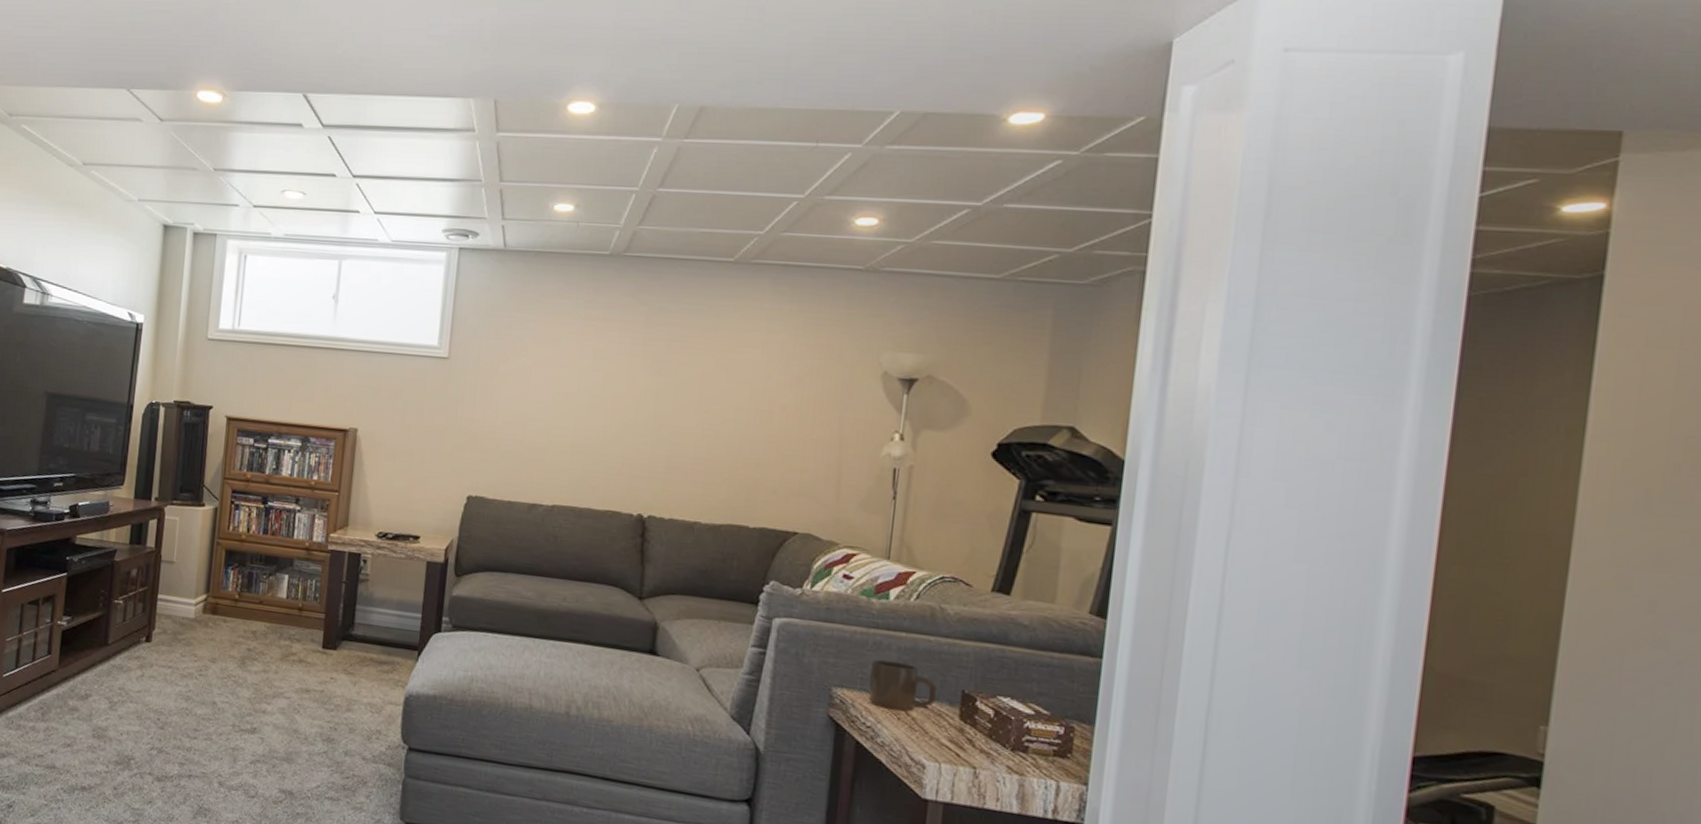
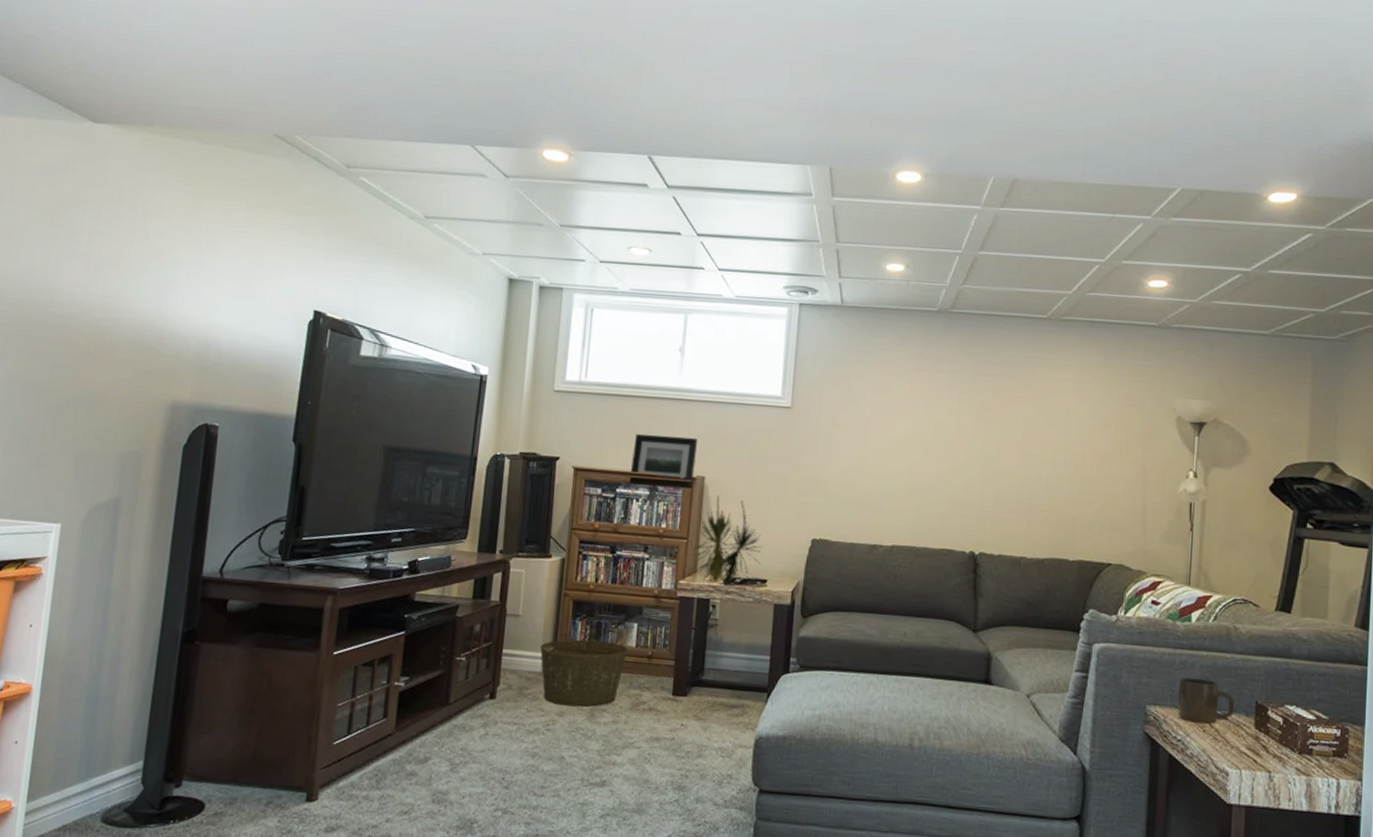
basket: none [193,587,279,655] -> present [540,639,628,707]
picture frame: none [281,384,351,441] -> present [629,434,698,489]
plant: none [343,448,416,542] -> present [692,495,763,587]

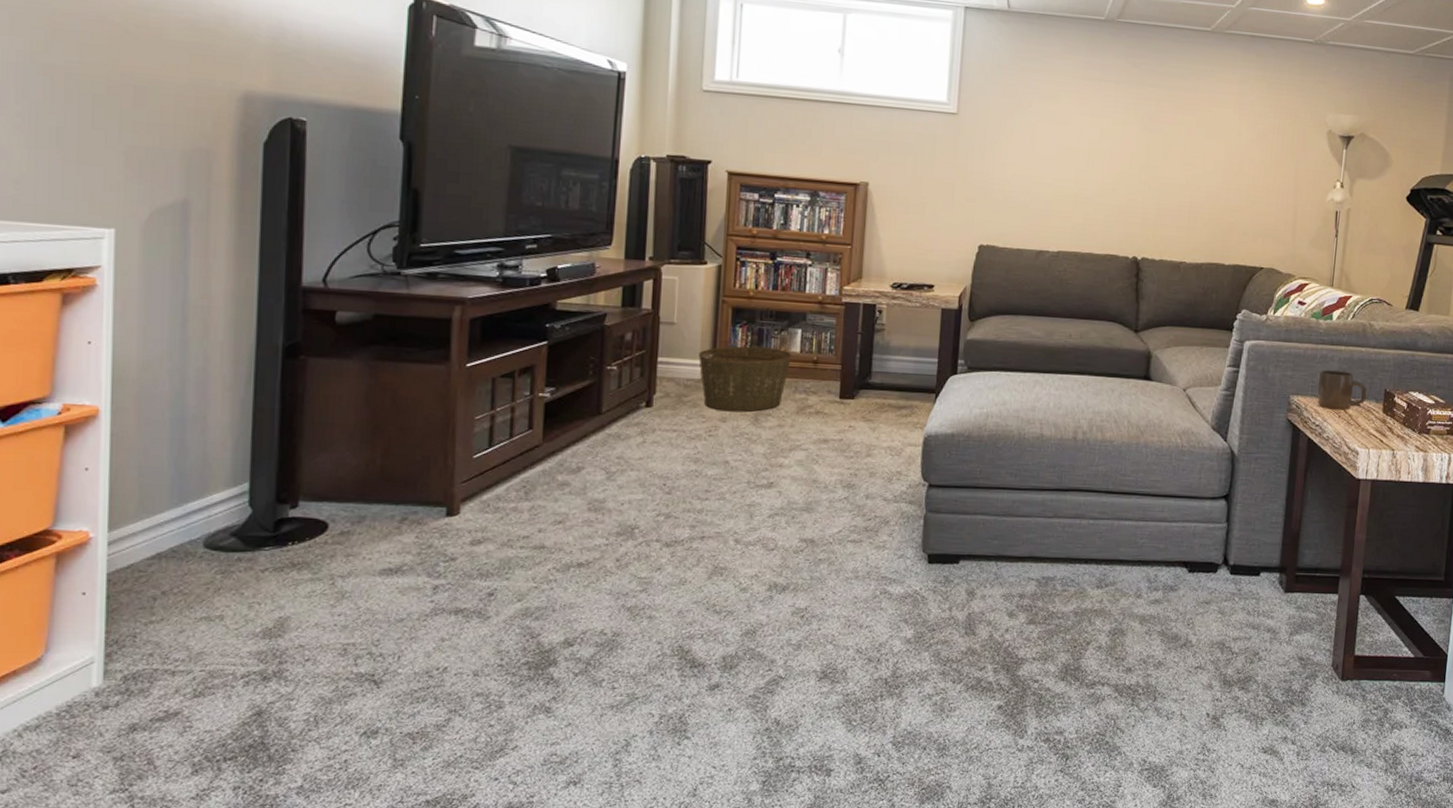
picture frame: present [629,434,698,489] -> none [788,138,861,195]
plant: present [692,495,763,587] -> none [856,201,929,292]

